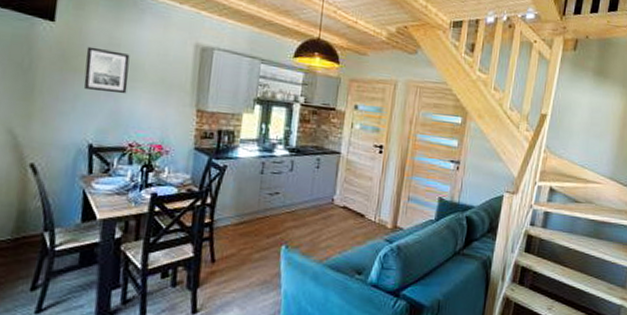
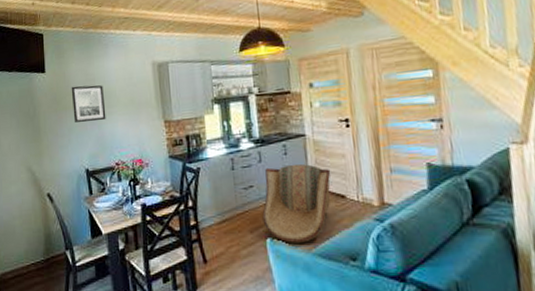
armchair: none [282,177,357,253] -> present [262,163,331,243]

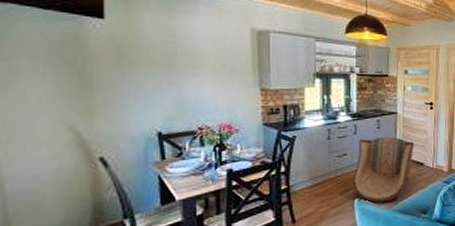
wall art: present [71,85,106,122] -> none [142,40,189,82]

